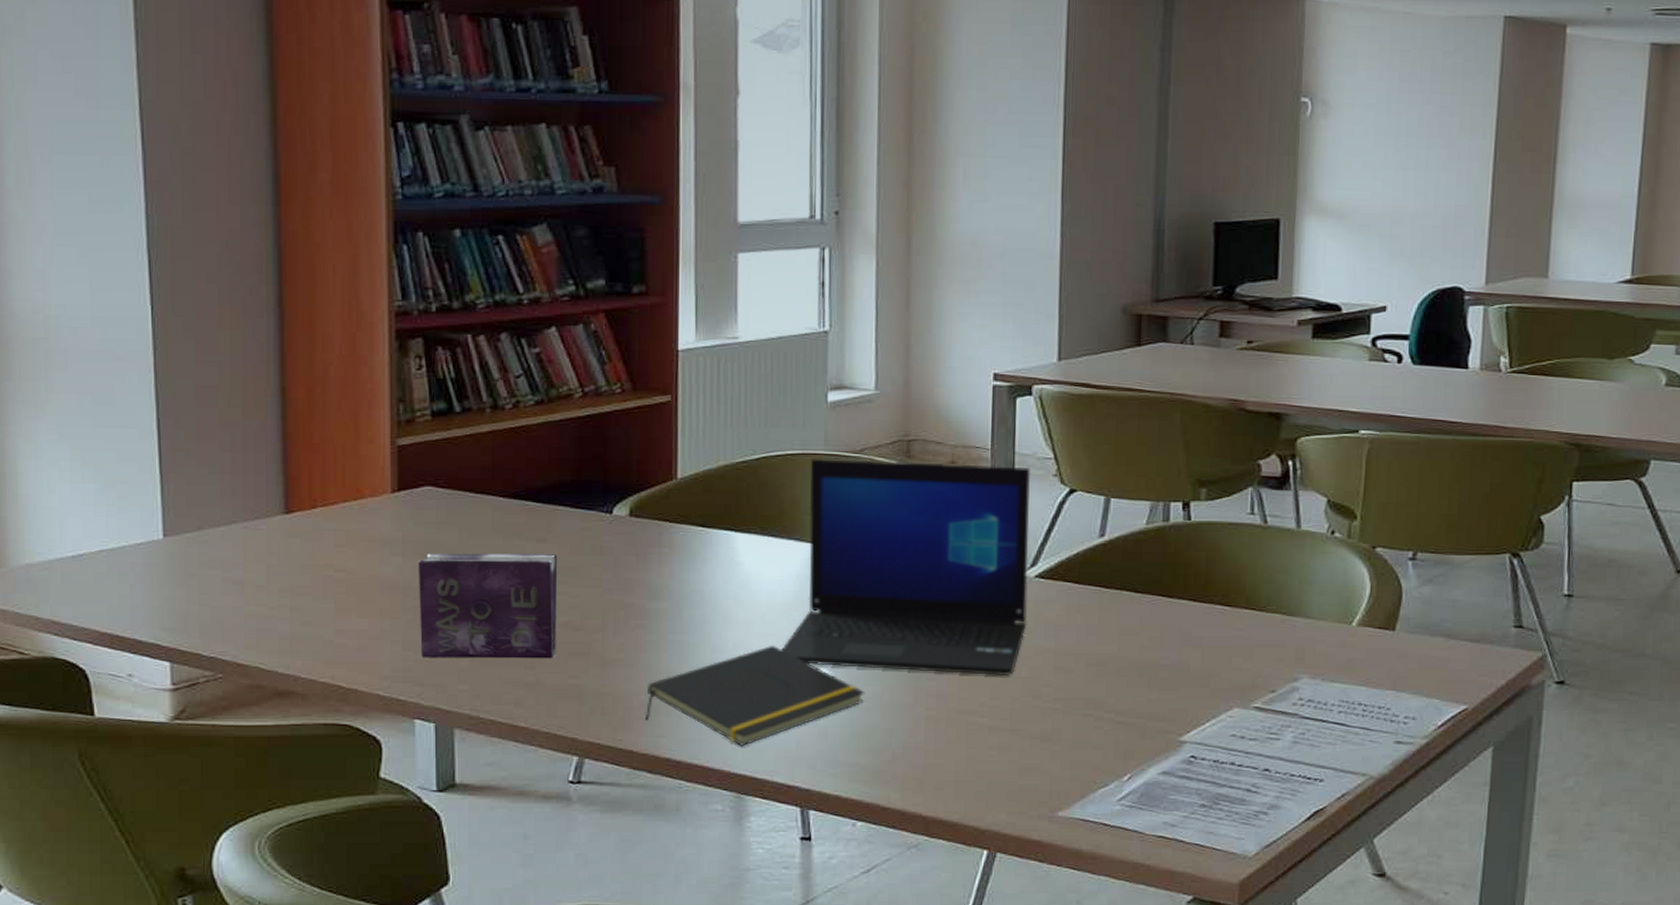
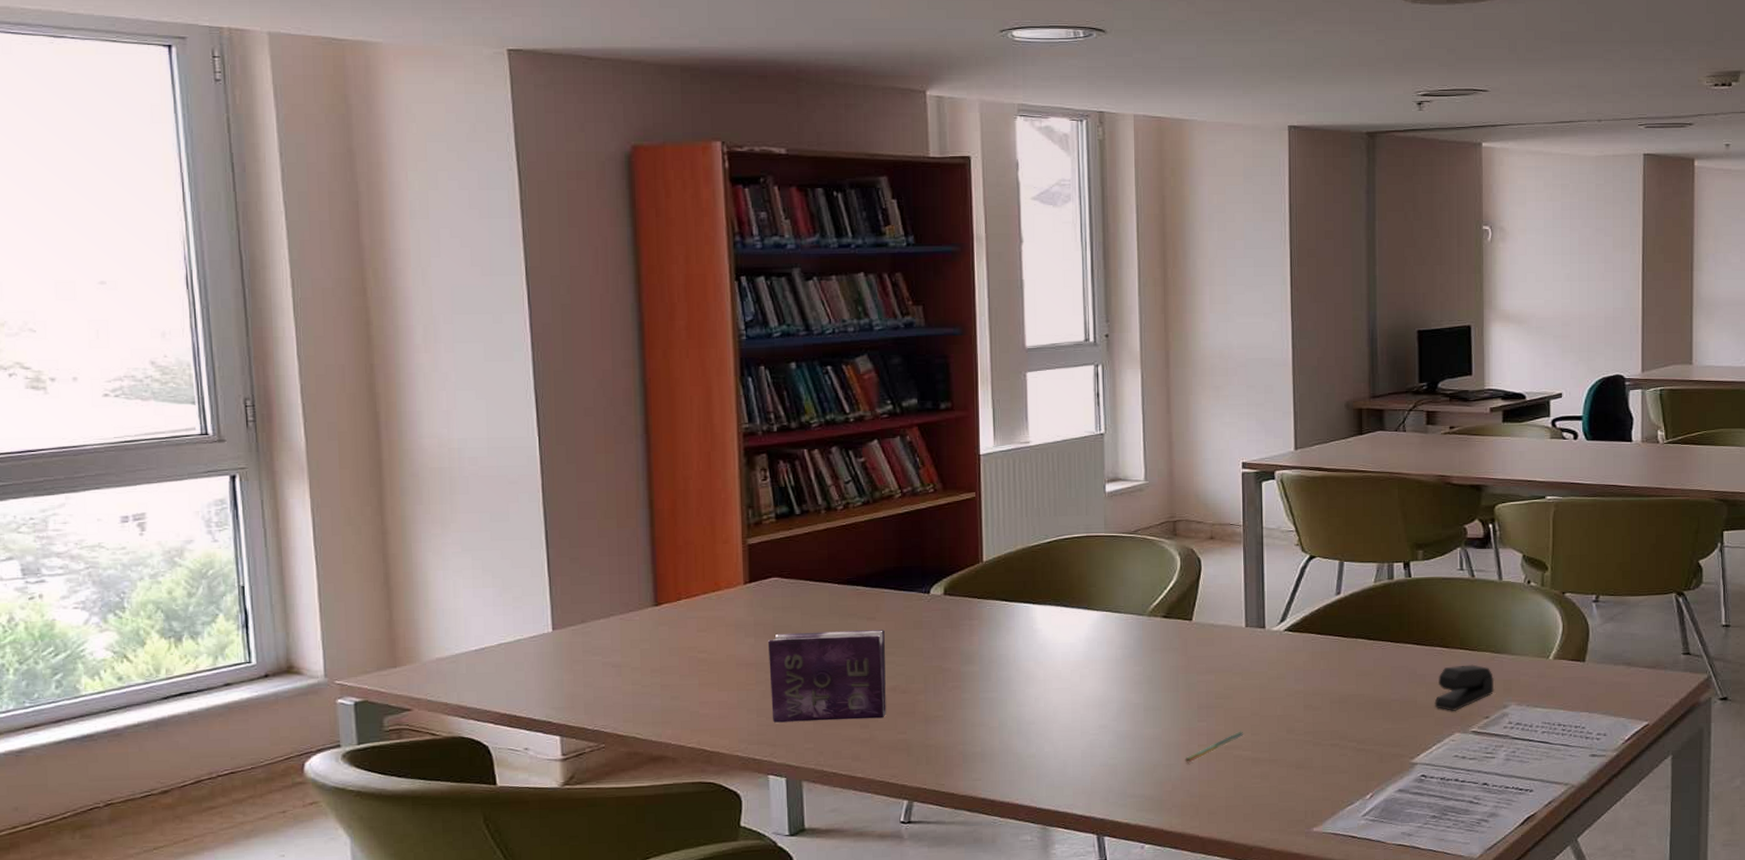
notepad: present [644,645,865,746] -> none [963,698,1147,785]
laptop: present [781,458,1031,677] -> none [1076,538,1280,716]
pen: none [909,693,980,728] -> present [1185,731,1243,763]
stapler: none [1211,627,1285,682] -> present [1434,664,1495,711]

